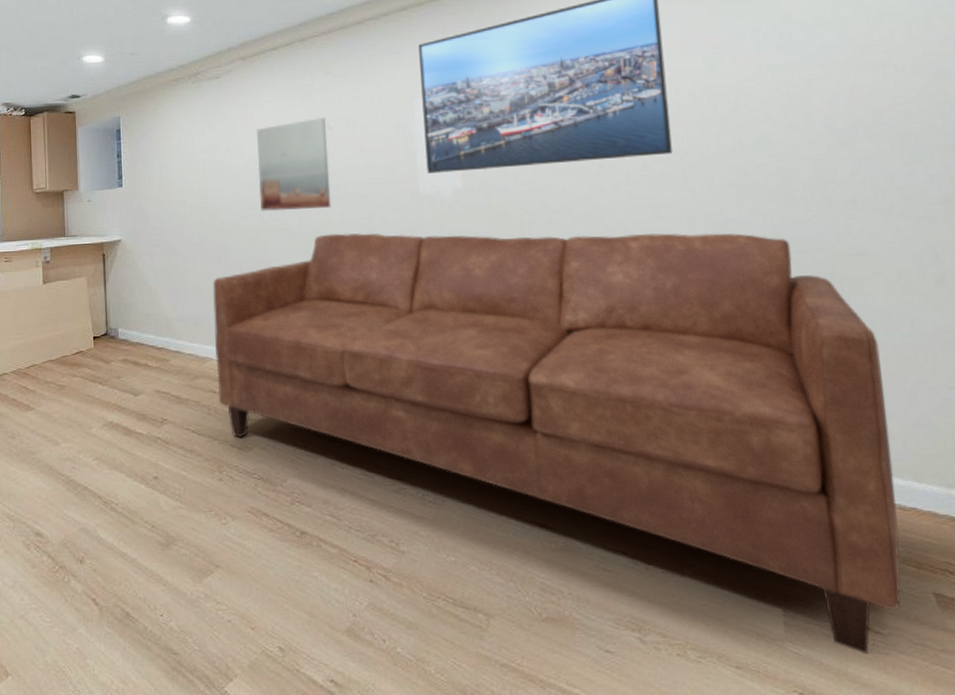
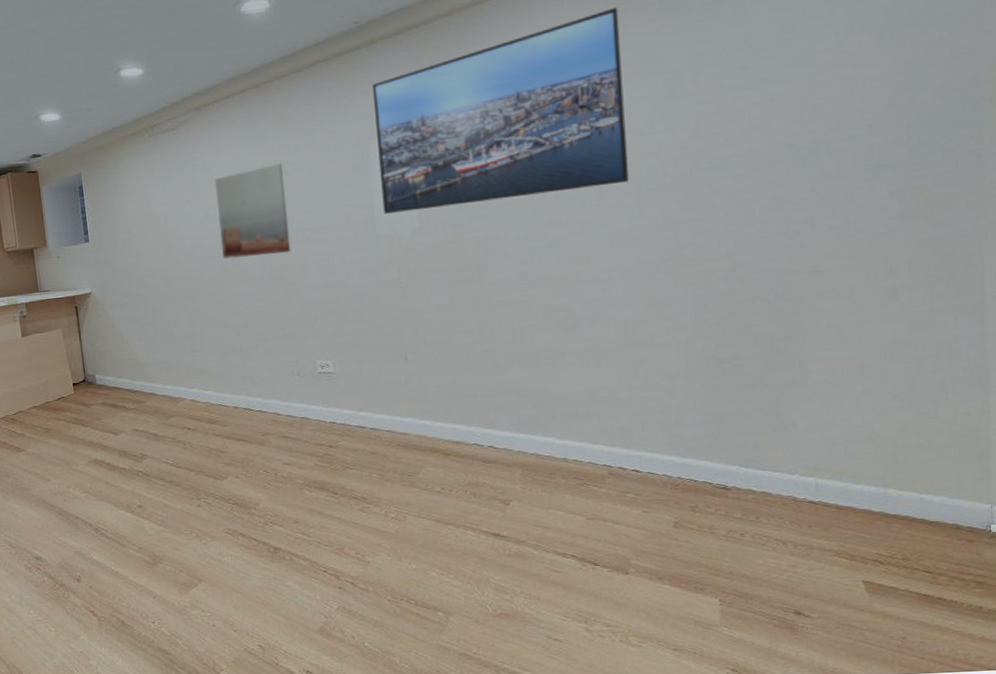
sofa: present [213,232,902,655] -> none [181,257,835,635]

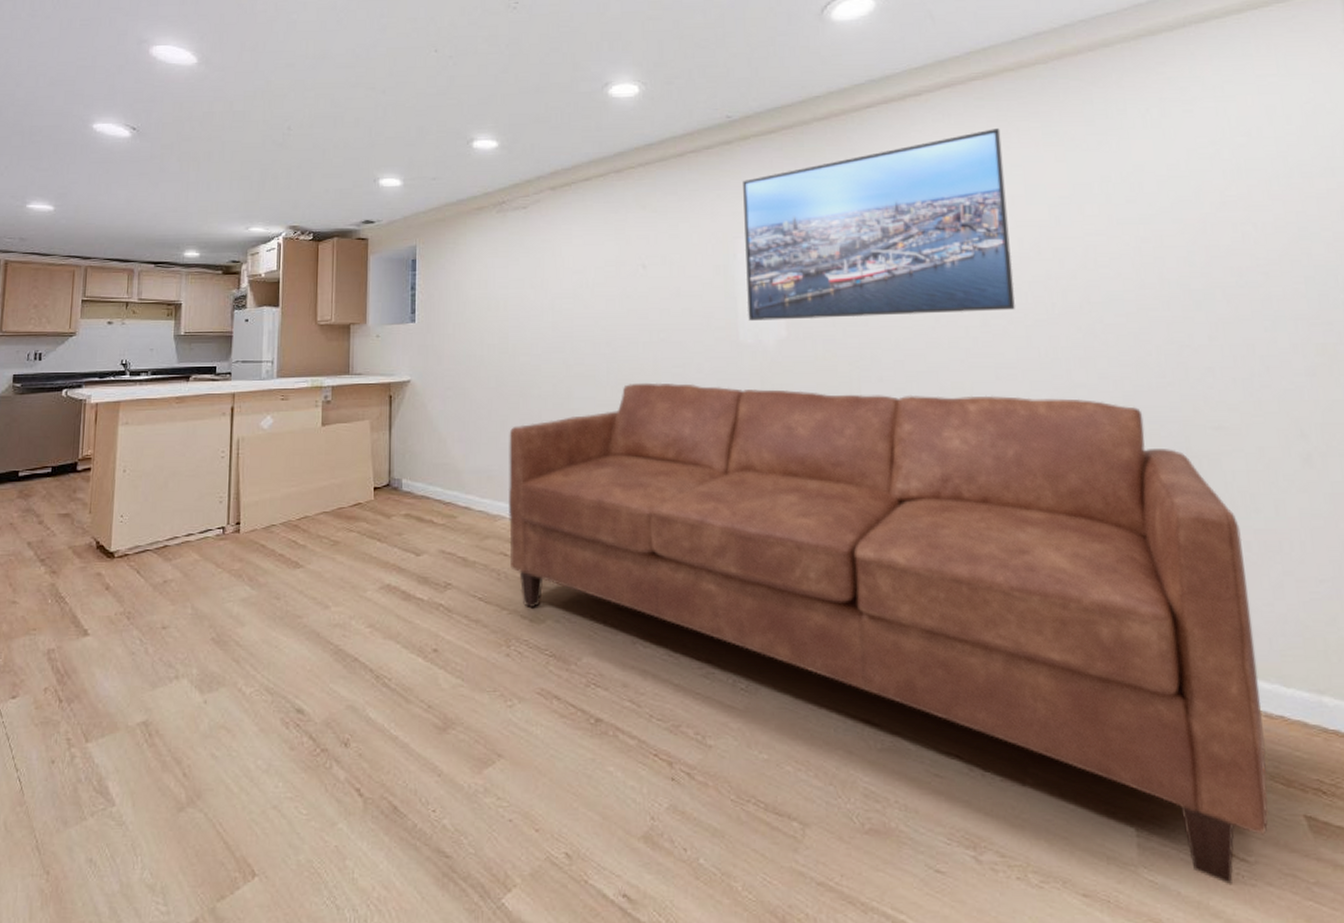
sofa: none [181,257,835,635] -> present [508,382,1269,886]
wall art: present [215,162,291,259] -> none [564,254,643,356]

